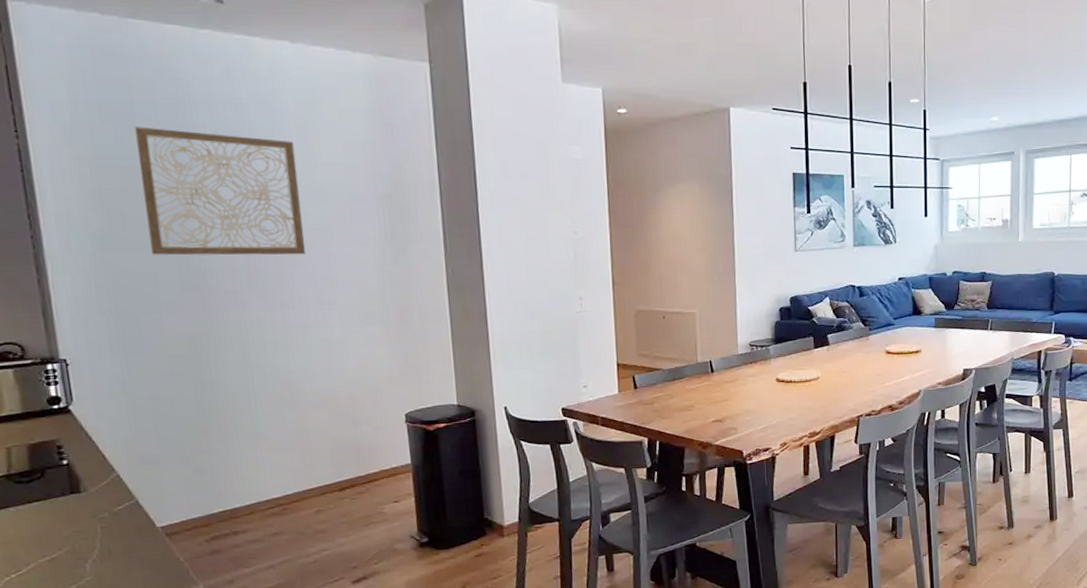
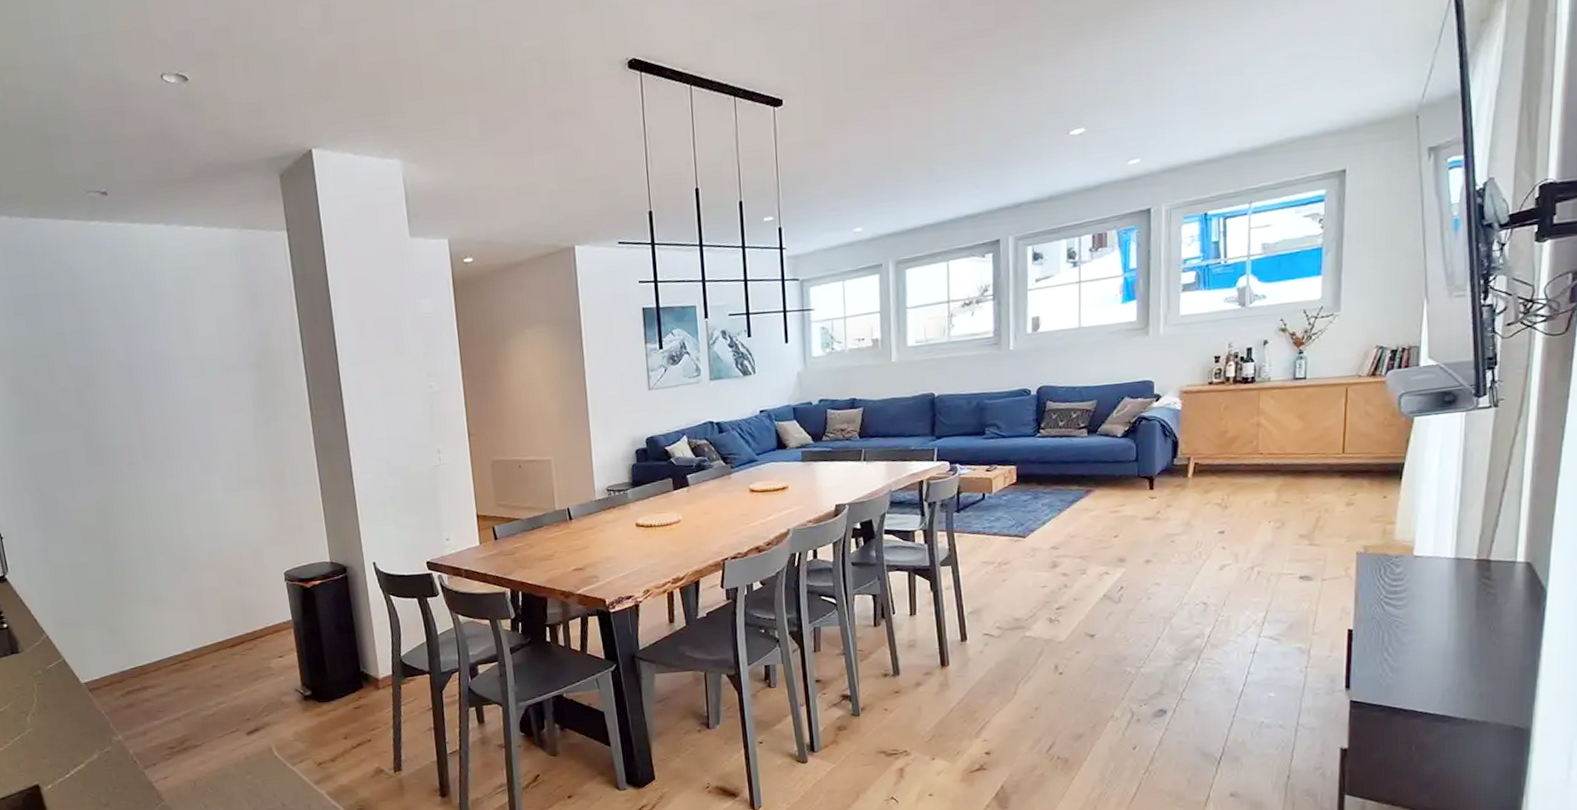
wall art: present [135,127,306,256] -> none [42,315,190,434]

